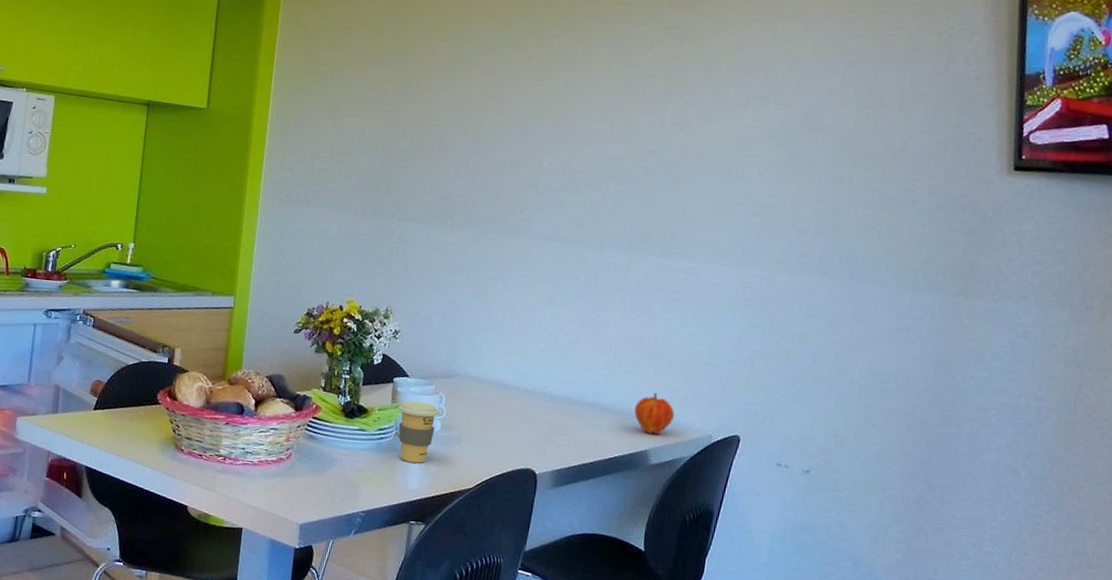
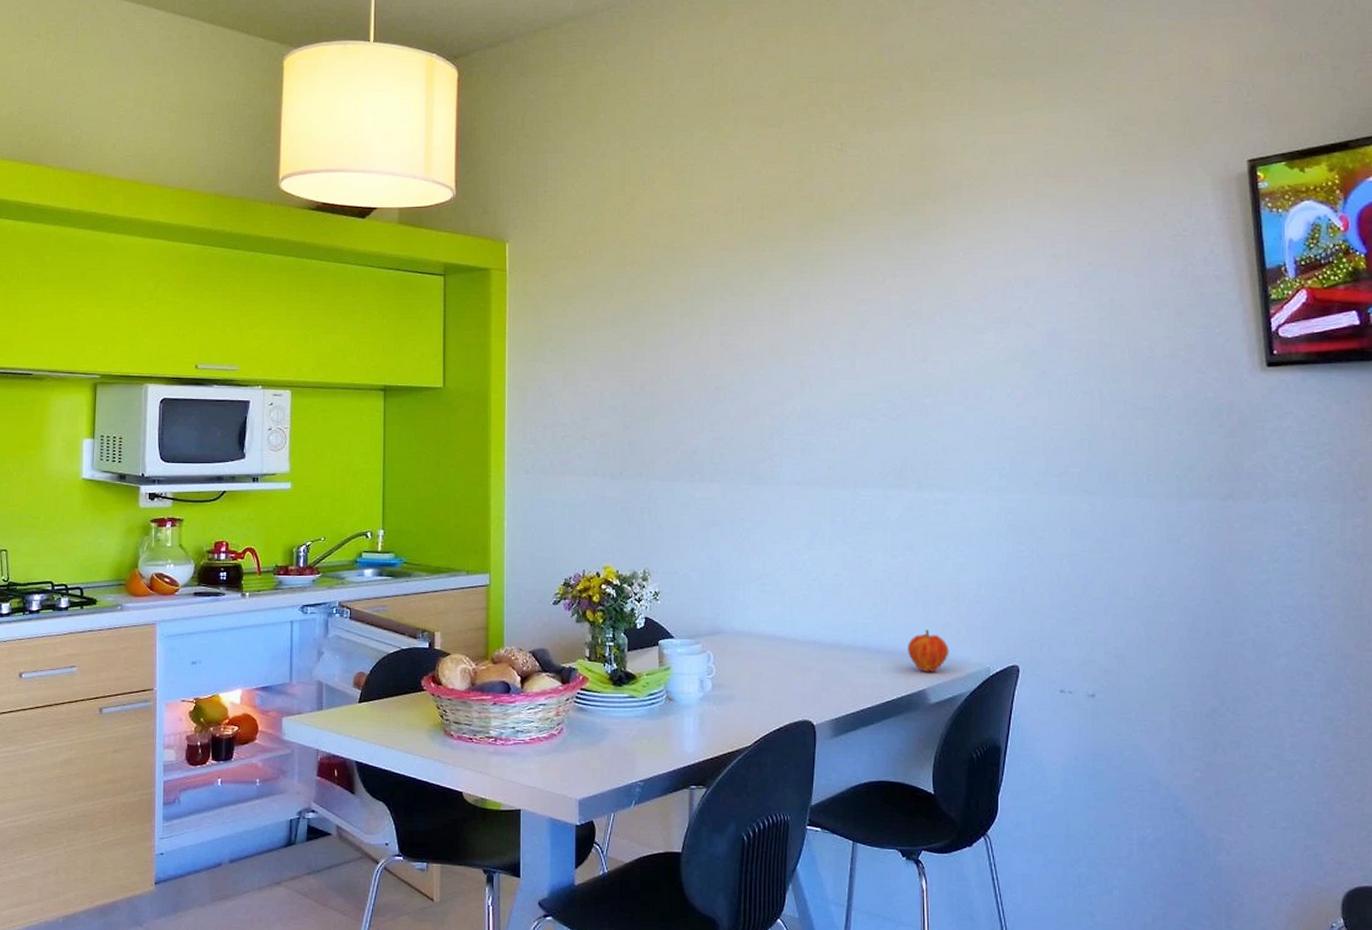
coffee cup: present [398,400,439,463] -> none [666,662,709,725]

